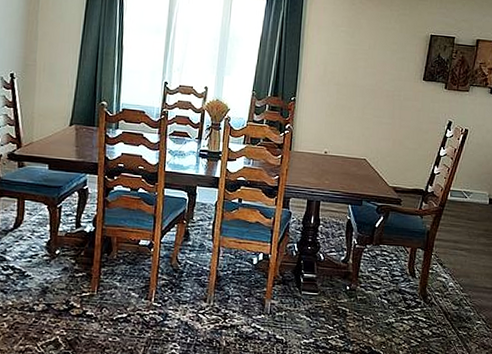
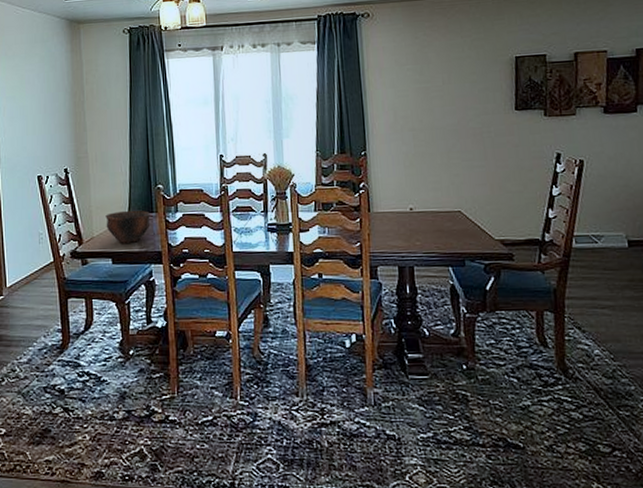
bowl: none [46,121,91,152] -> present [105,210,151,243]

